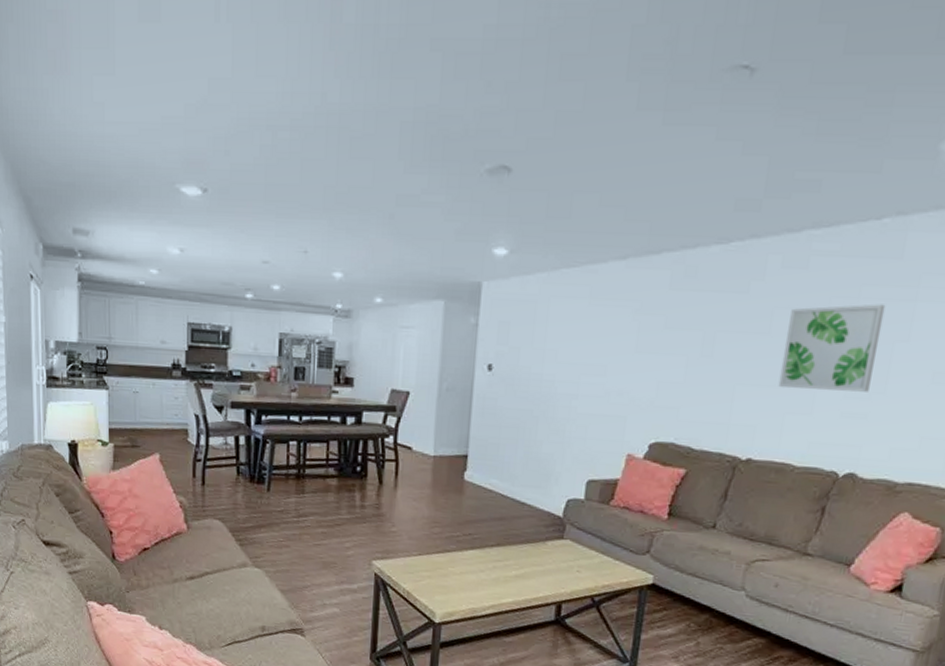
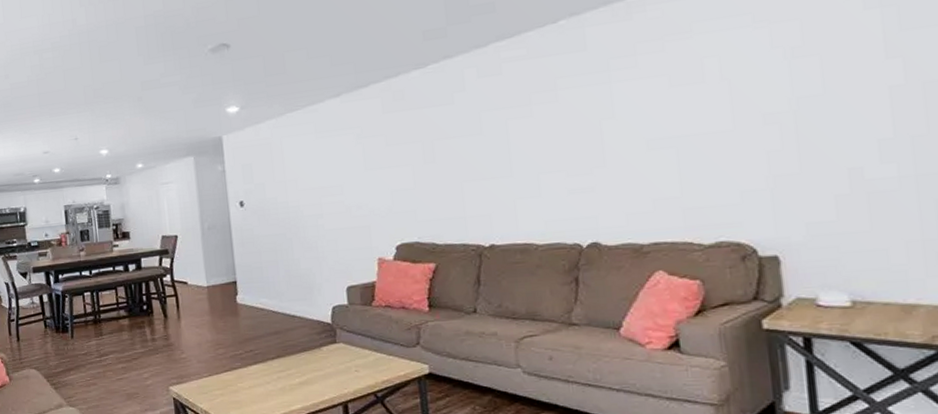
wall art: present [778,304,886,392] -> none [496,91,589,178]

